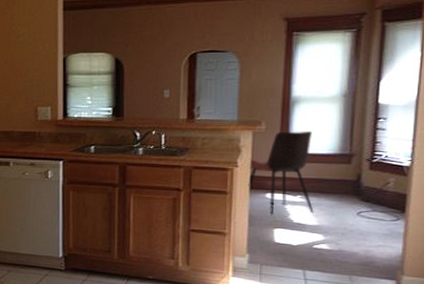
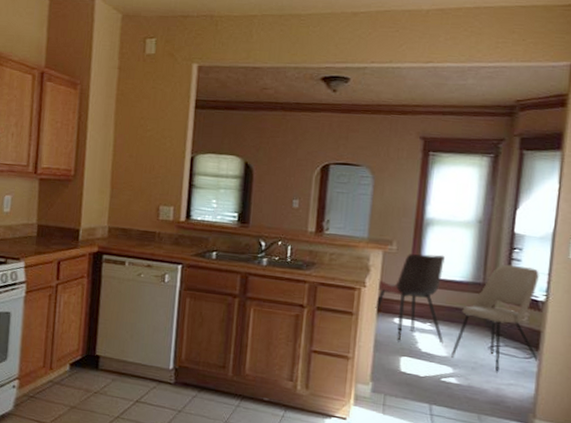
dining chair: none [322,134,406,236] -> present [451,264,540,372]

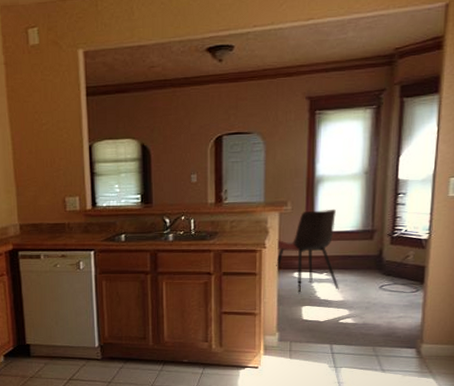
dining chair: present [451,264,540,372] -> none [347,209,425,308]

